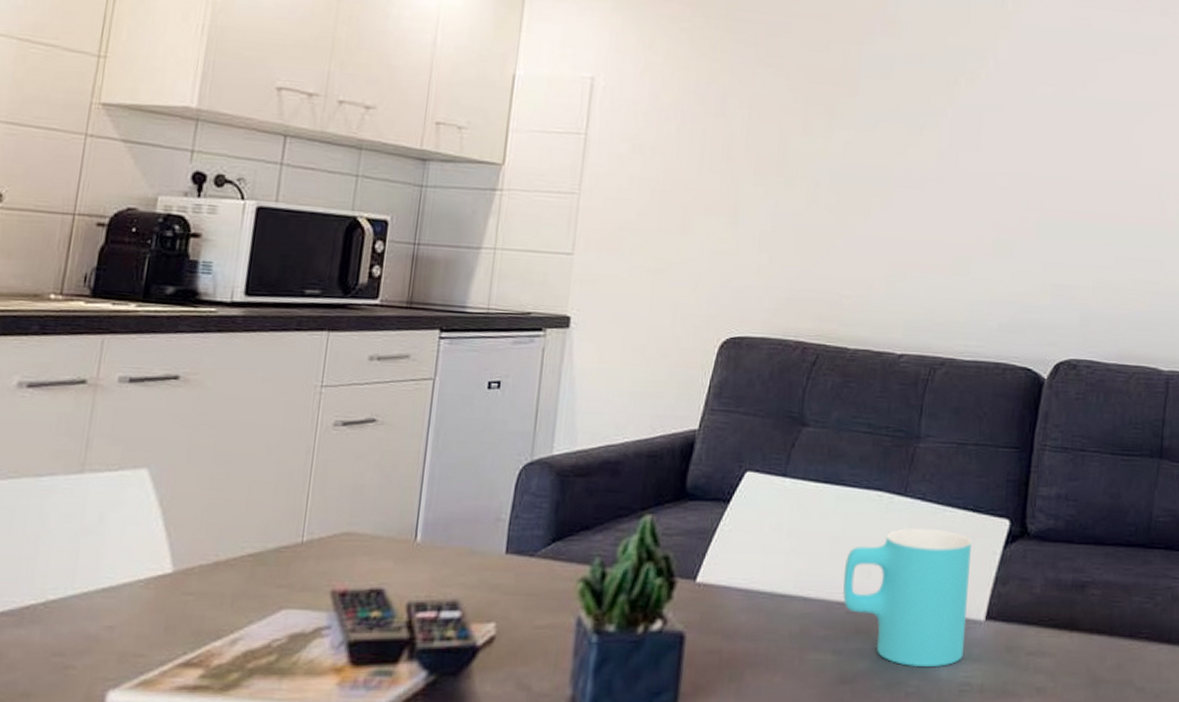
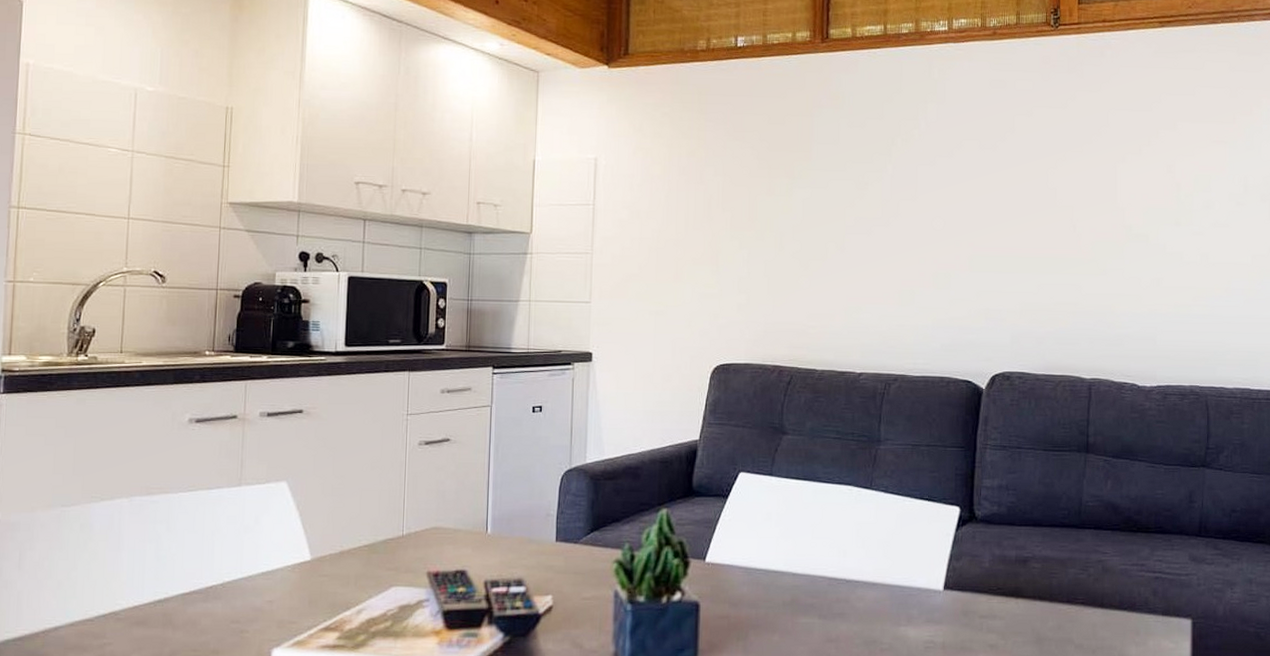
cup: present [843,527,972,668] -> none [824,515,928,629]

